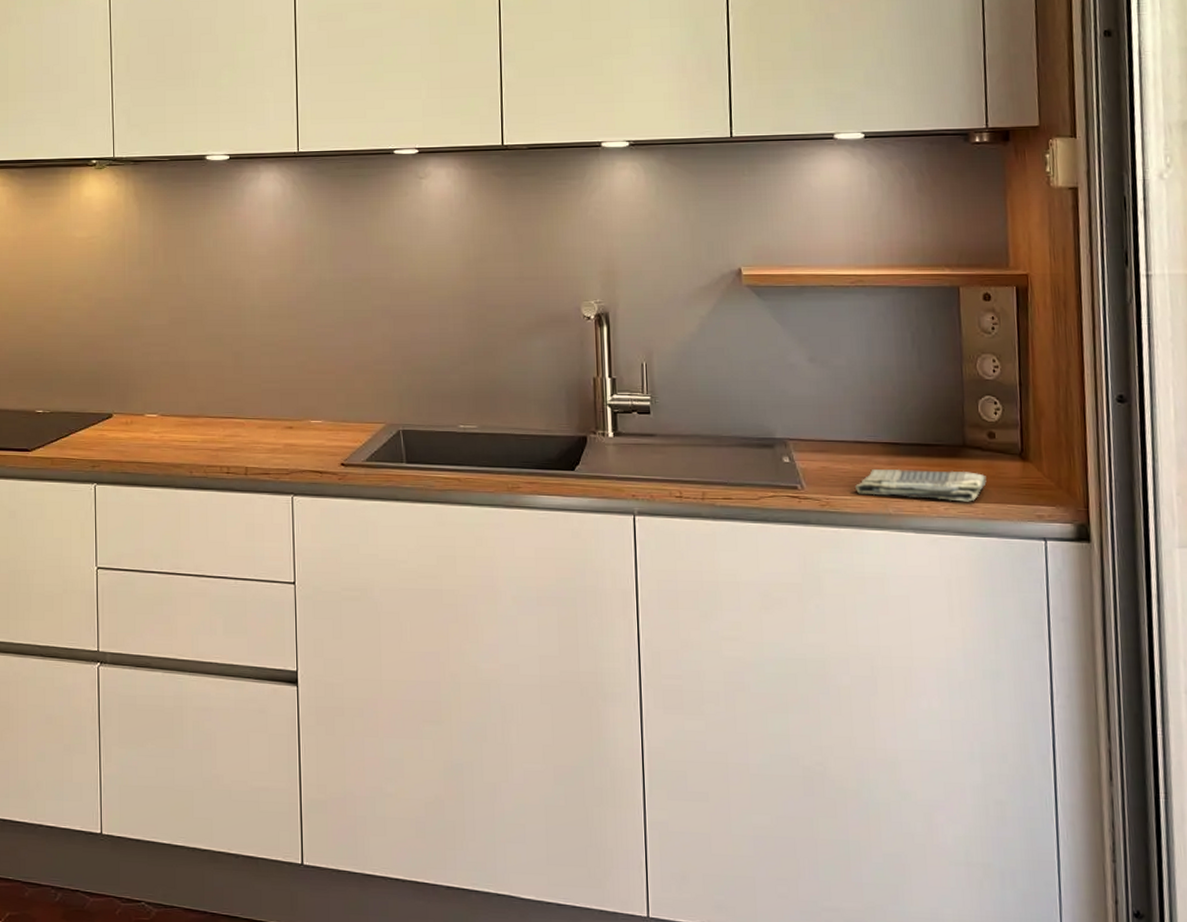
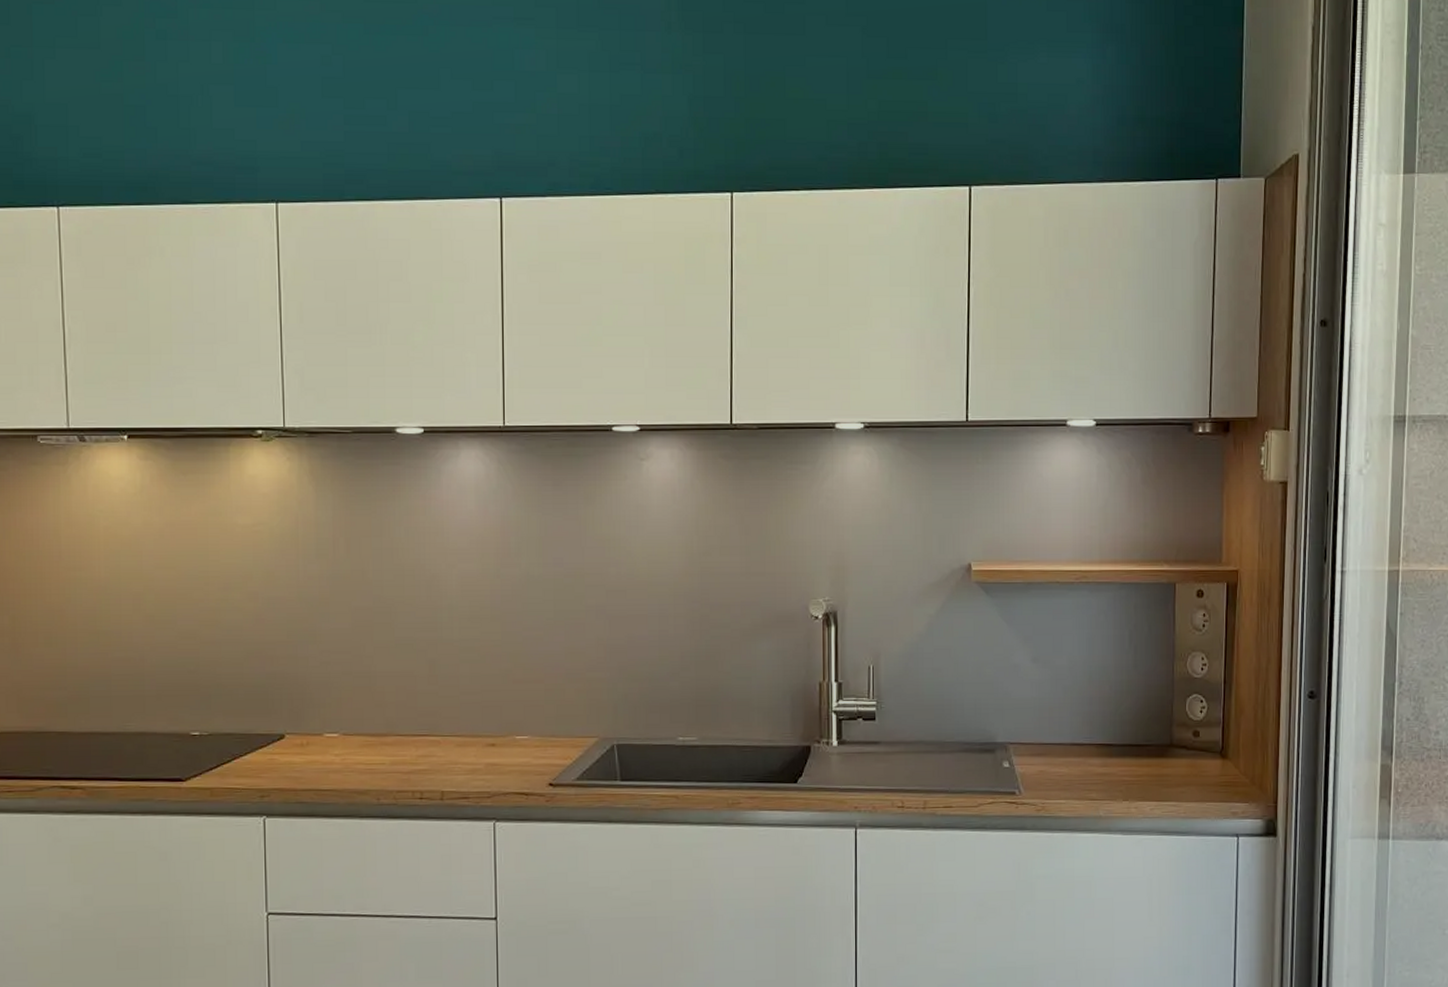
dish towel: present [854,469,987,502] -> none [1069,770,1189,802]

